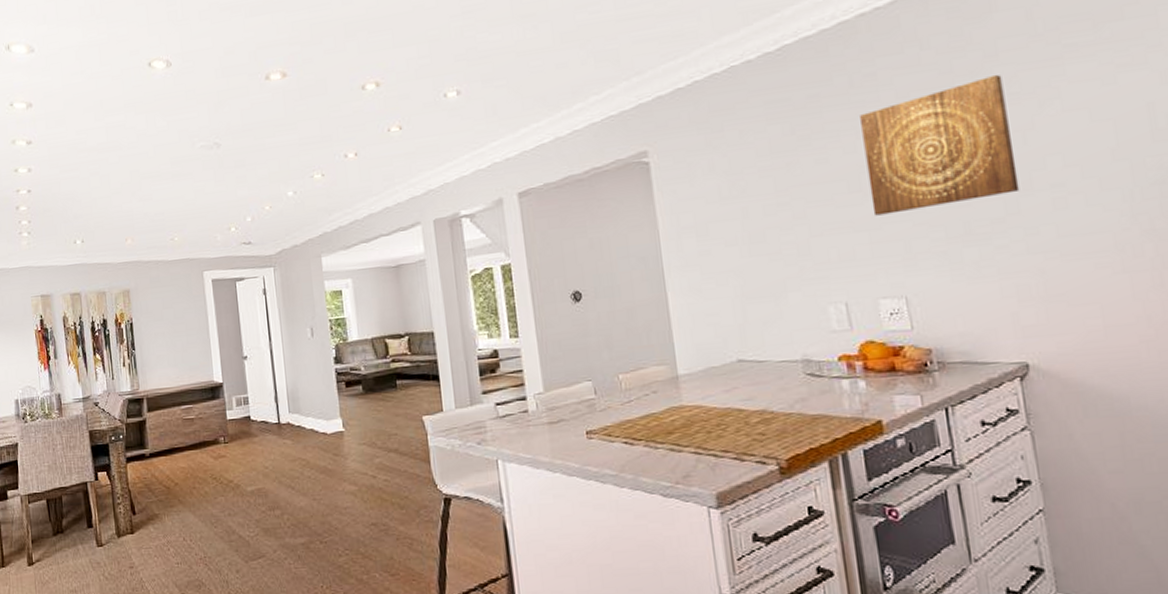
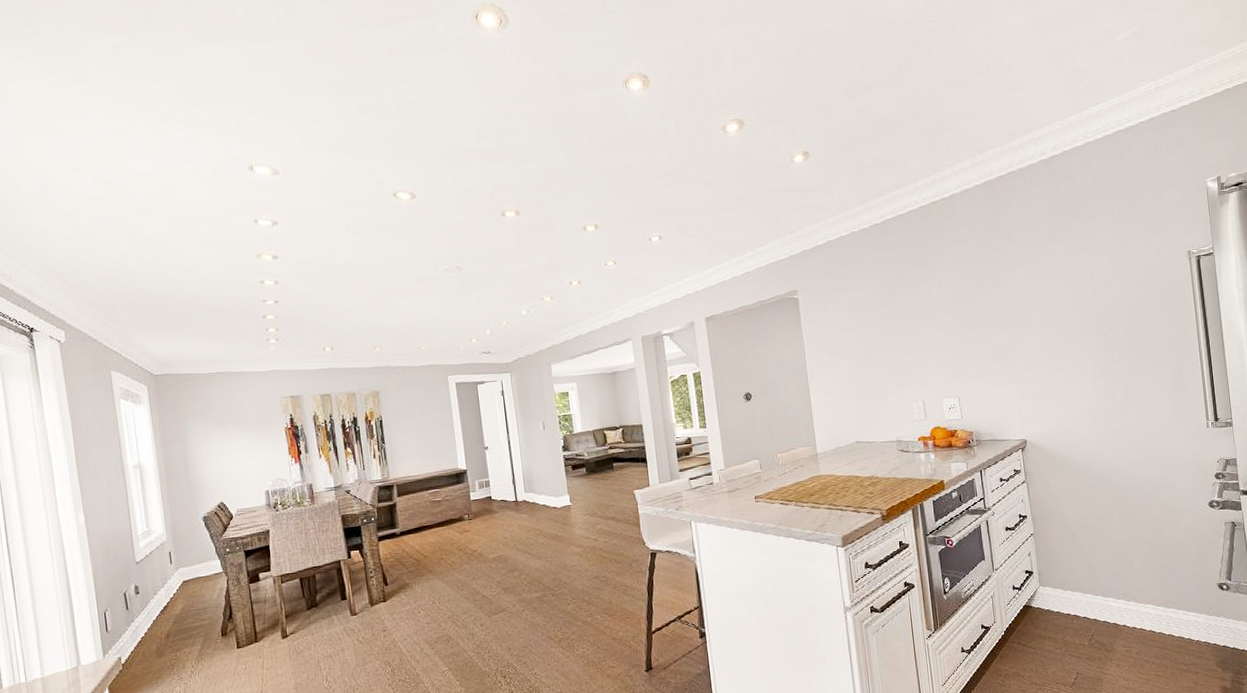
wall art: present [860,74,1020,216] -> none [932,249,1023,341]

